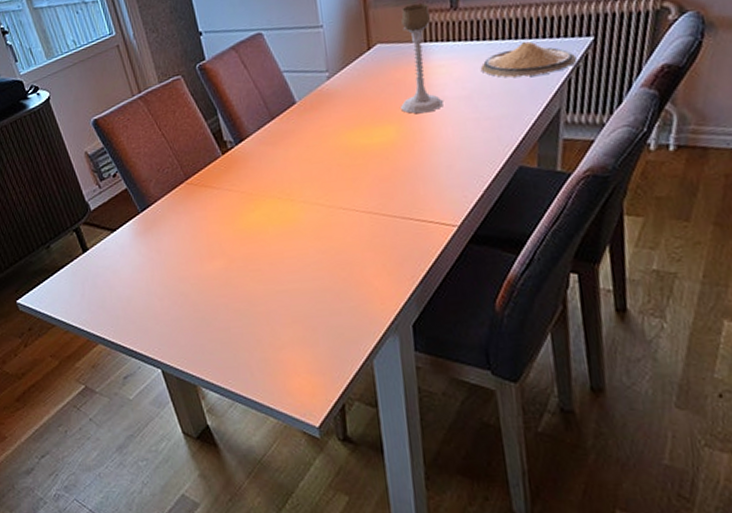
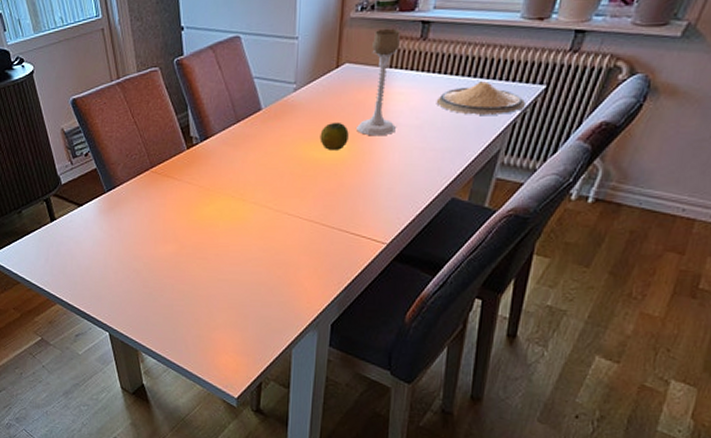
fruit: none [362,104,395,135] -> present [319,122,349,150]

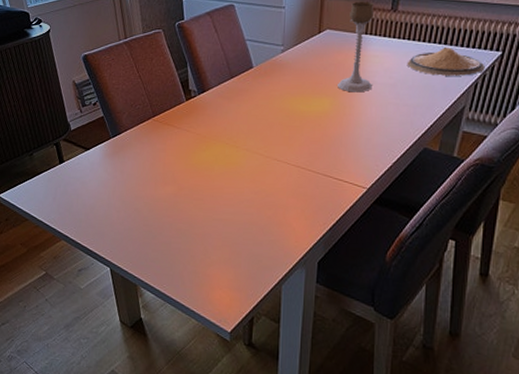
fruit: present [319,122,349,150] -> none [305,79,331,104]

